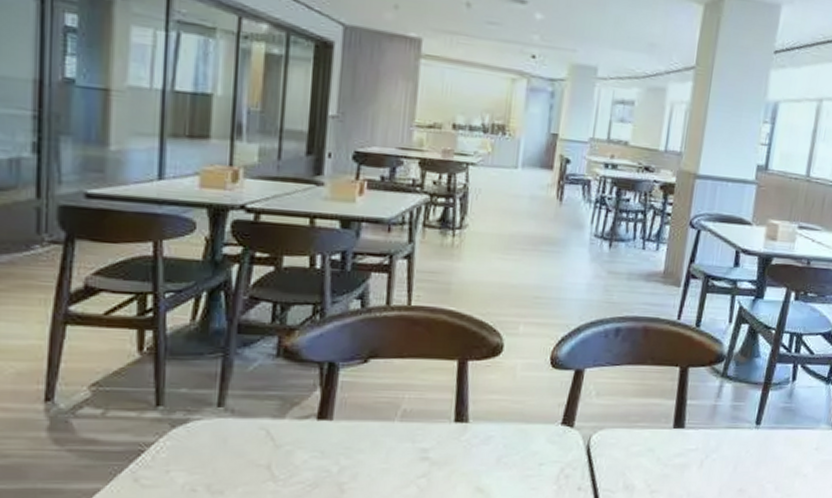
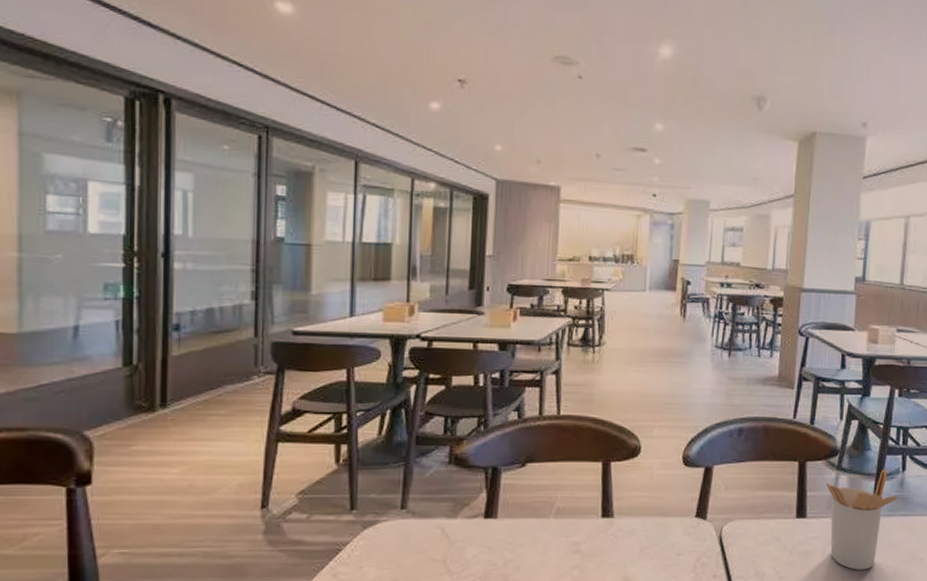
utensil holder: none [708,378,786,485] -> present [826,469,898,570]

